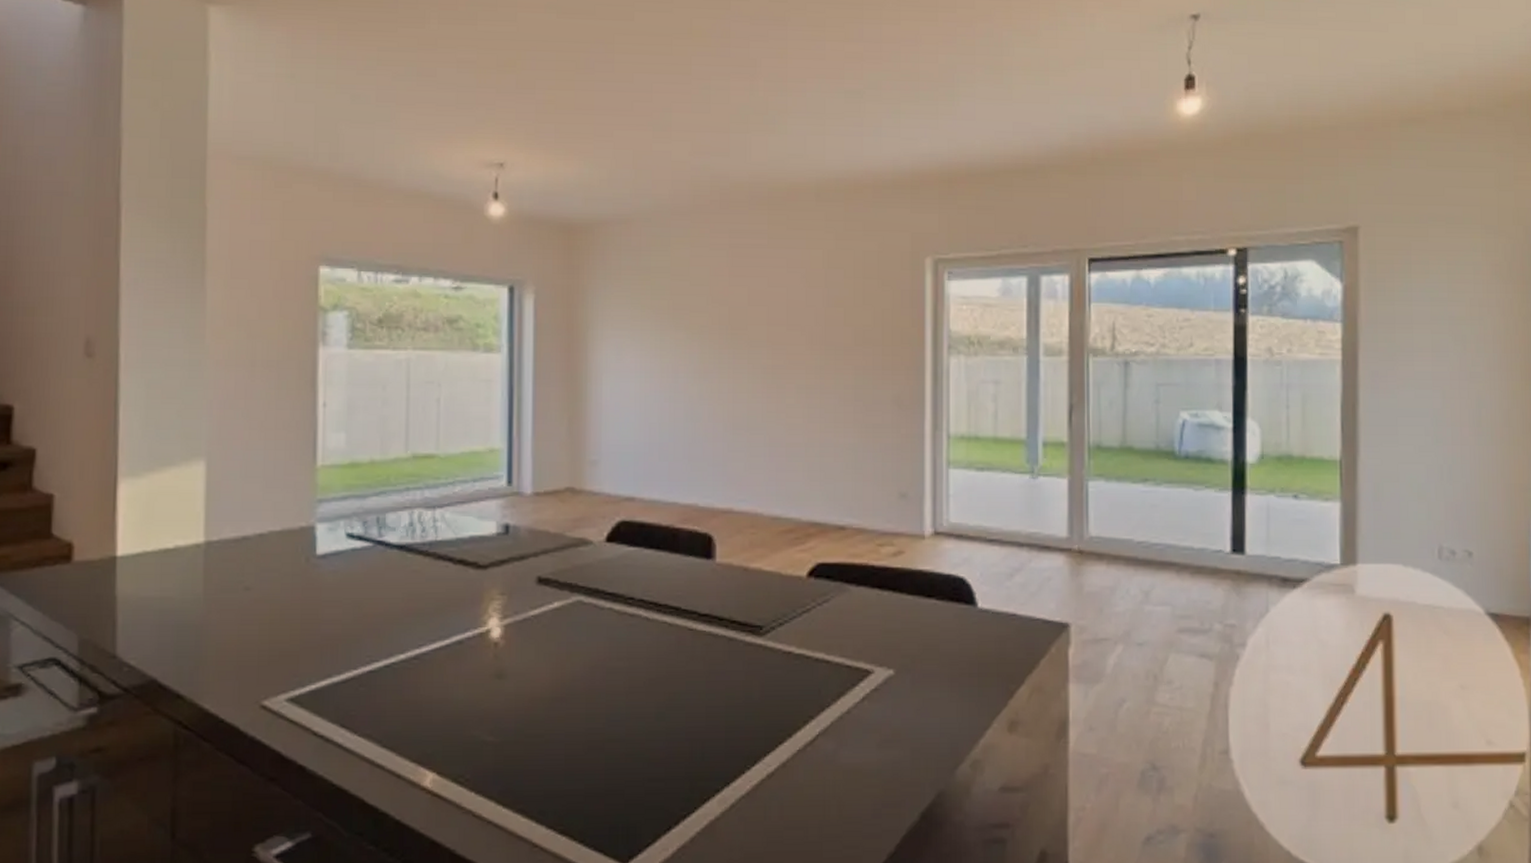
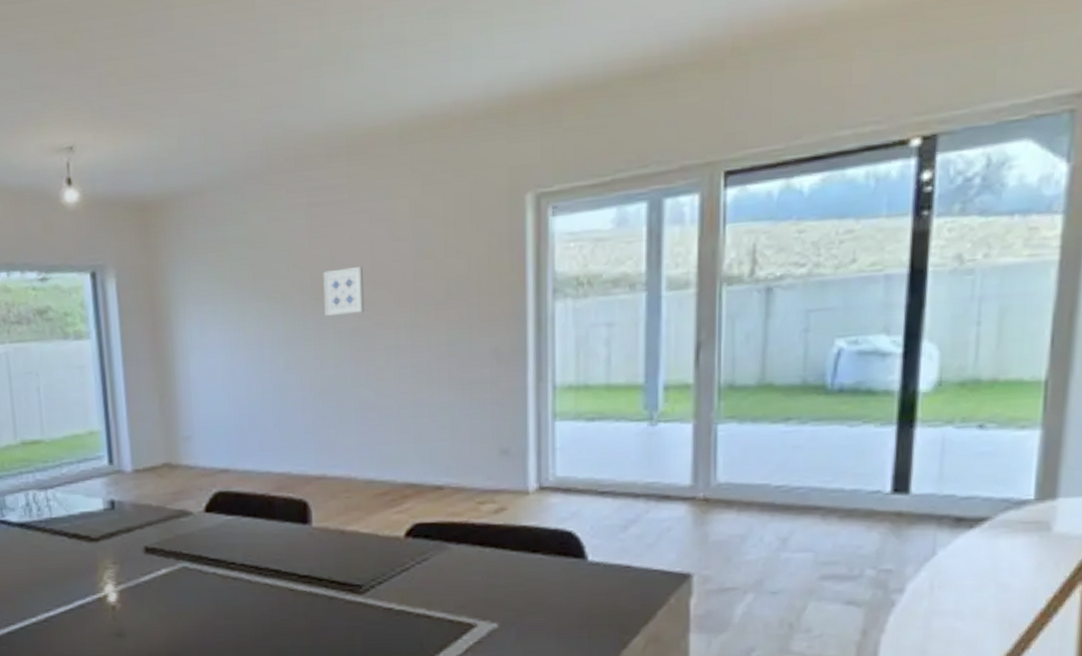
wall art: none [740,308,778,352] -> present [323,267,364,317]

